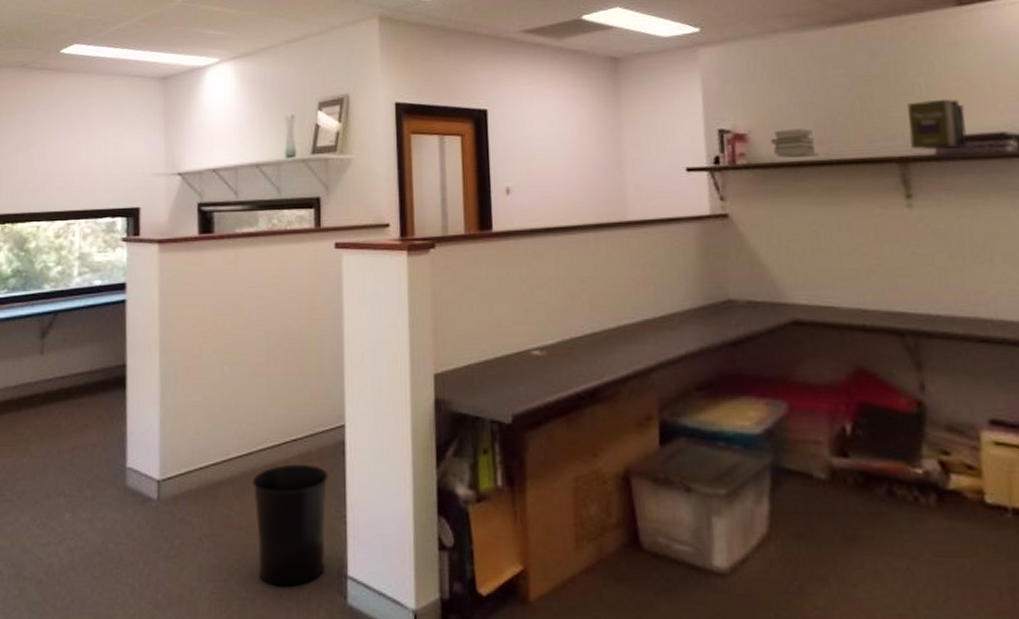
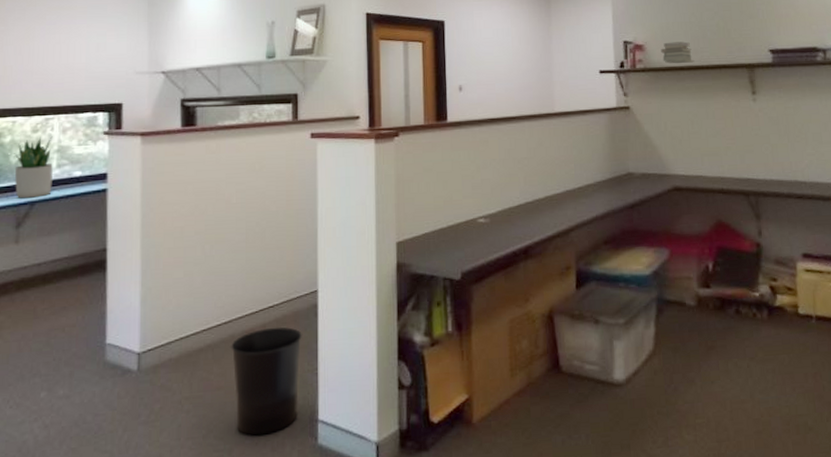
planter: none [38,242,74,307] -> present [14,136,53,199]
books: present [907,98,968,150] -> none [754,21,793,58]

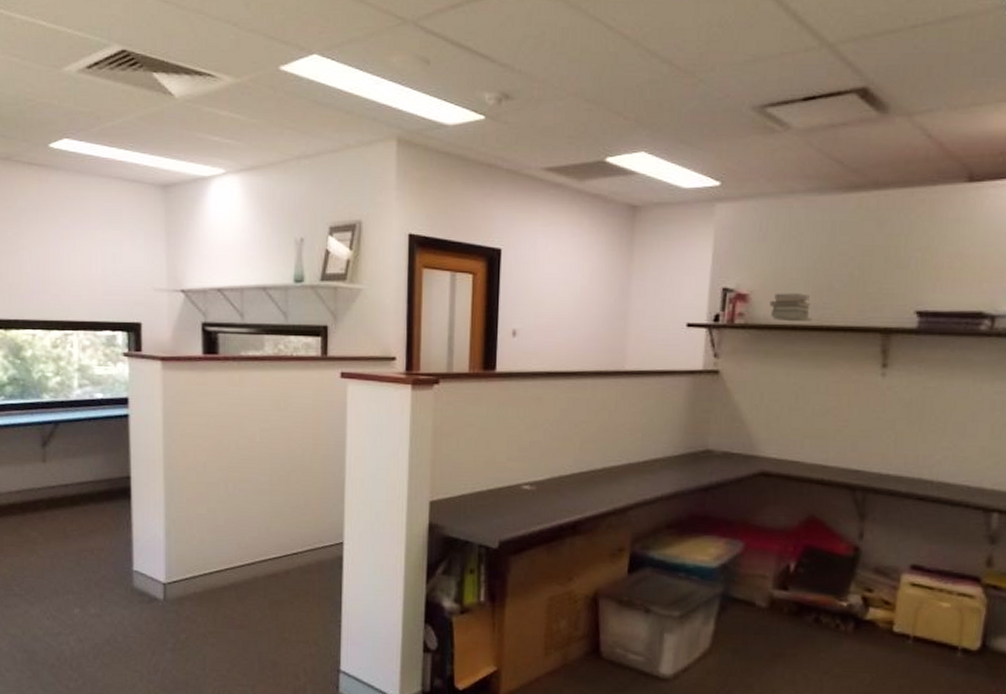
planter: present [14,136,53,199] -> none [36,353,75,417]
waste bin: present [231,326,302,436] -> none [254,574,326,677]

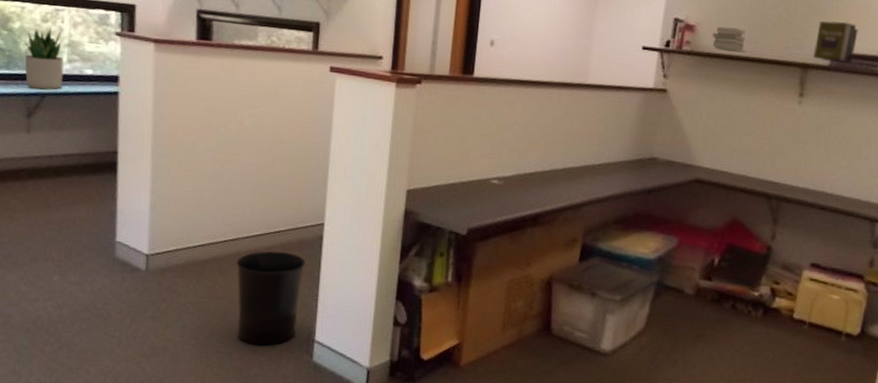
planter: none [36,353,75,417] -> present [23,27,64,90]
waste bin: none [254,574,326,677] -> present [236,251,306,346]
books: none [895,274,952,323] -> present [813,21,859,63]

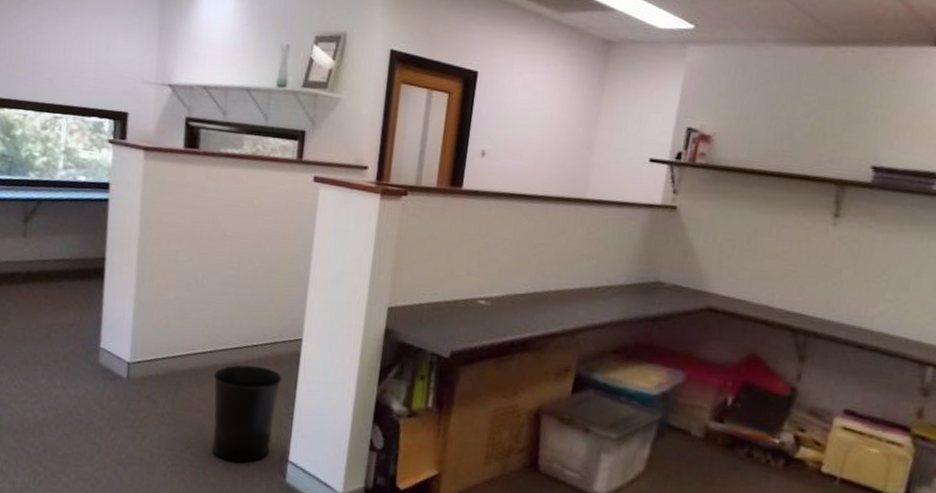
planter: present [23,27,64,90] -> none [24,135,60,196]
books: present [712,26,746,53] -> none [731,137,771,167]
books: present [813,21,859,63] -> none [852,131,909,180]

